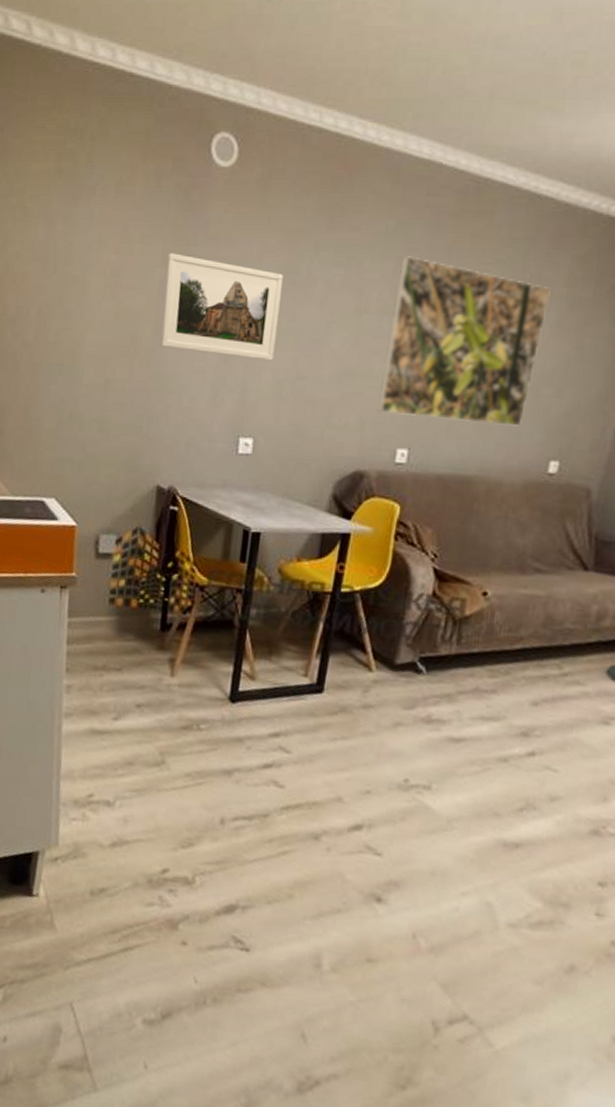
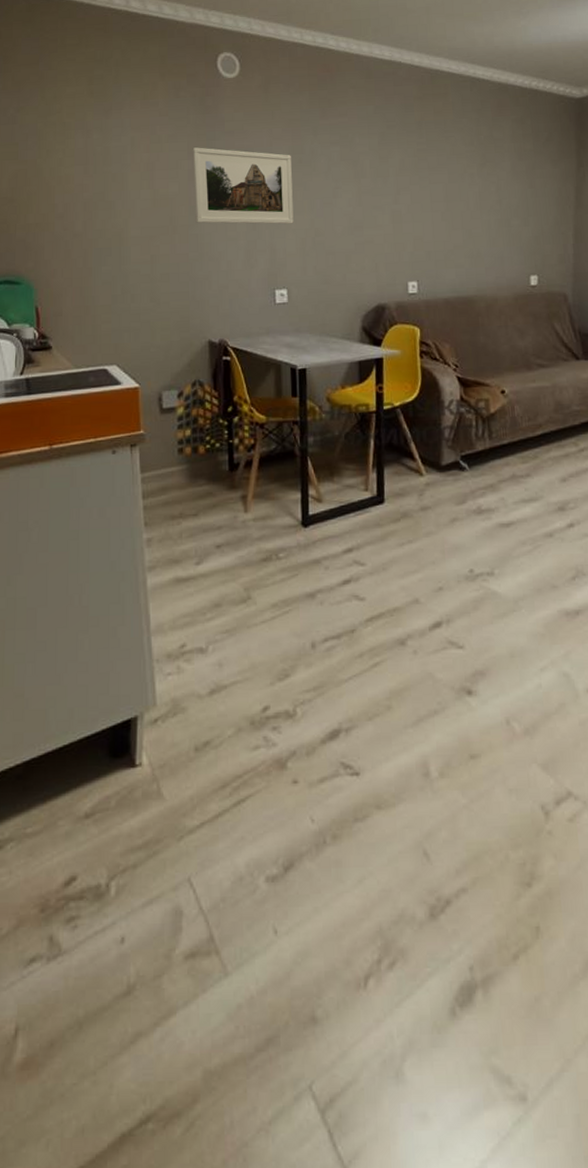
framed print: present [378,256,551,427] -> none [383,131,503,255]

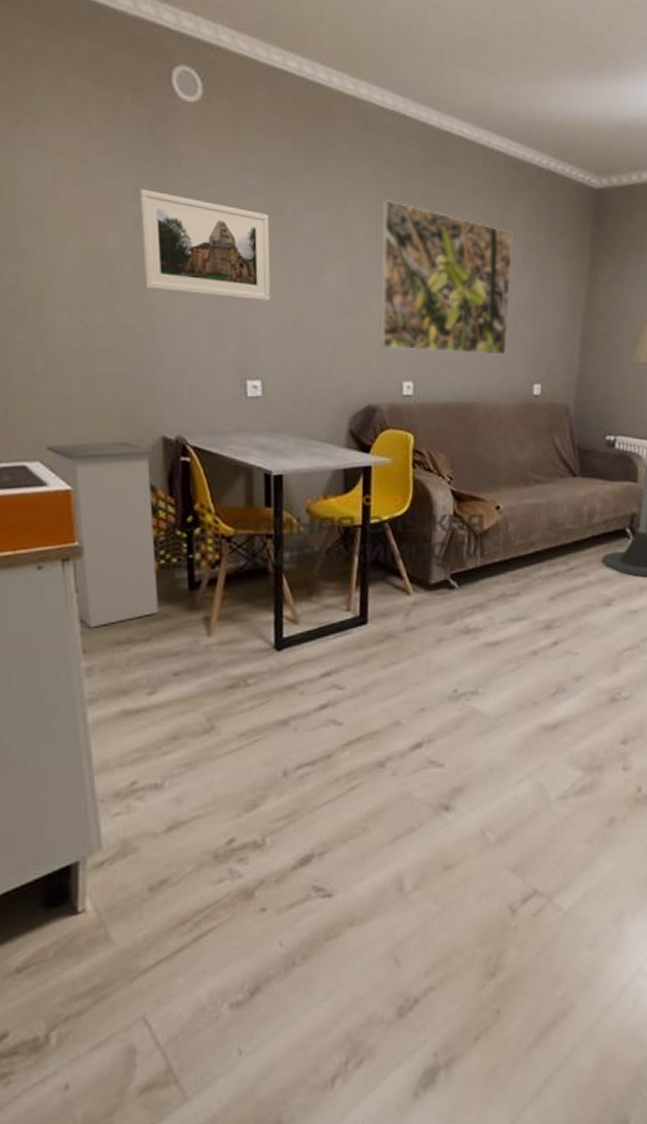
trash can: none [121,346,205,504] -> present [46,442,159,628]
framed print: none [383,131,503,255] -> present [379,200,513,355]

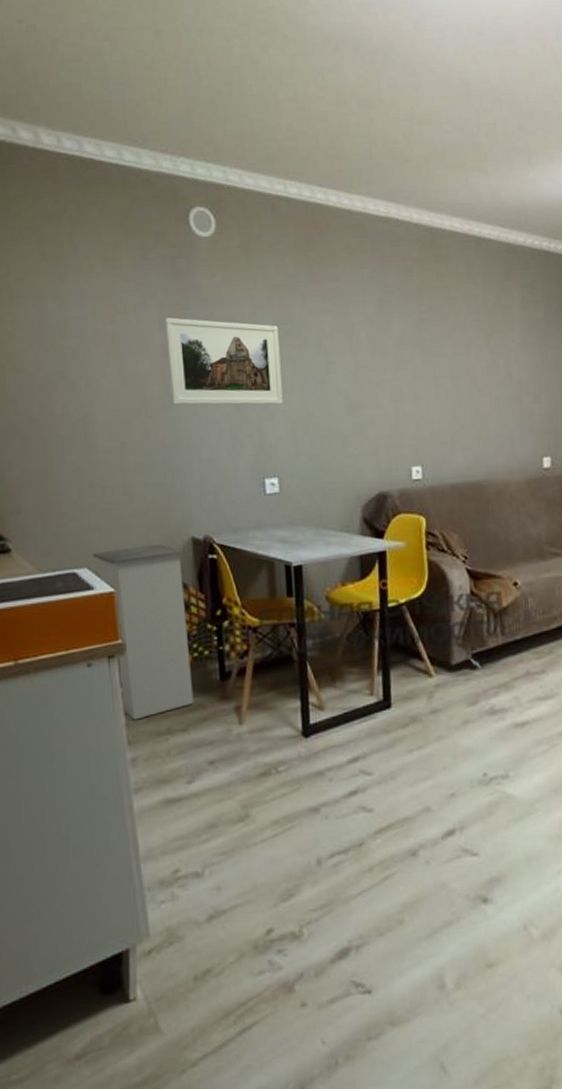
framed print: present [379,200,513,355] -> none [381,298,513,437]

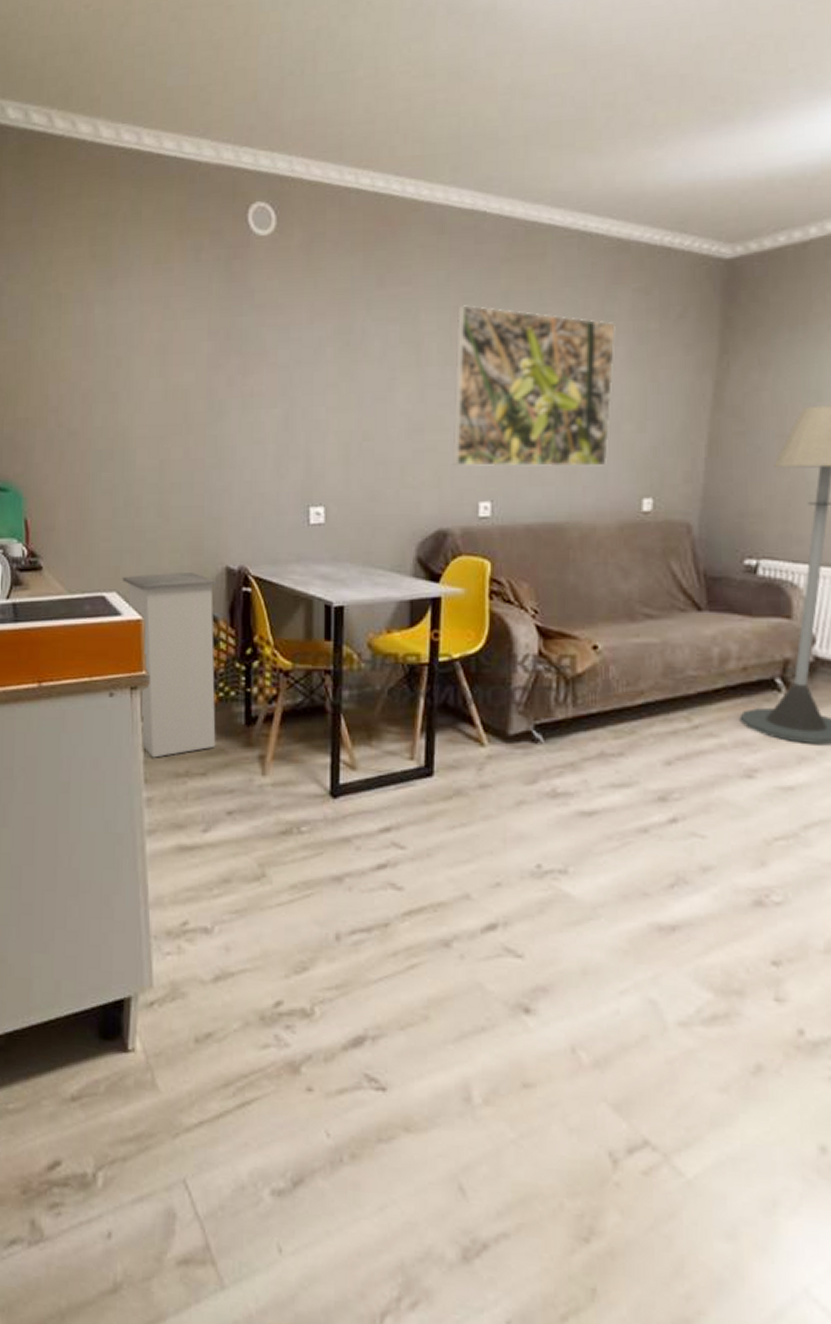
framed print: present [164,317,283,405] -> none [213,325,337,425]
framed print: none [381,298,513,437] -> present [452,305,616,467]

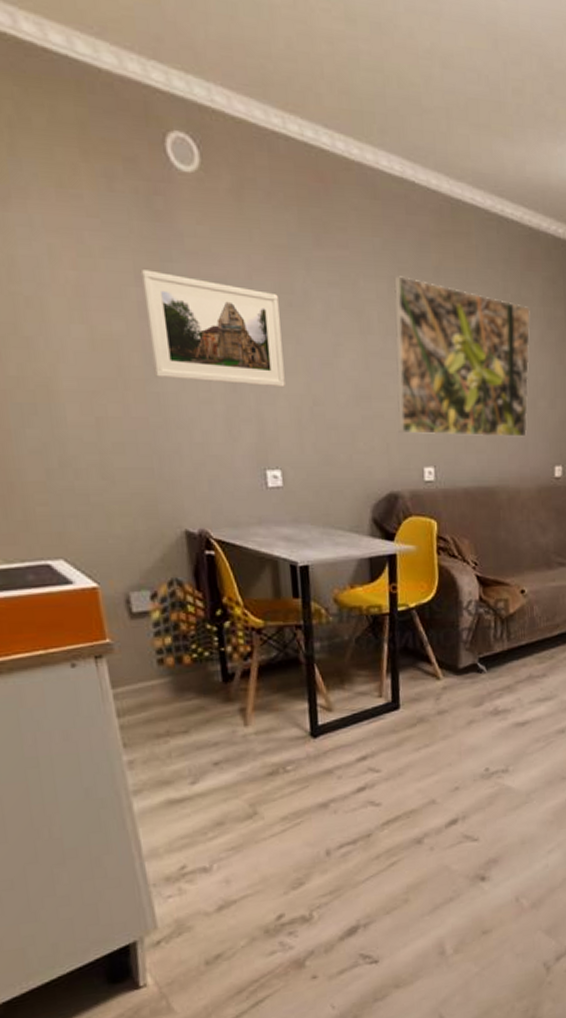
trash can: present [122,573,218,758] -> none [68,537,195,723]
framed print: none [213,325,337,425] -> present [140,269,285,388]

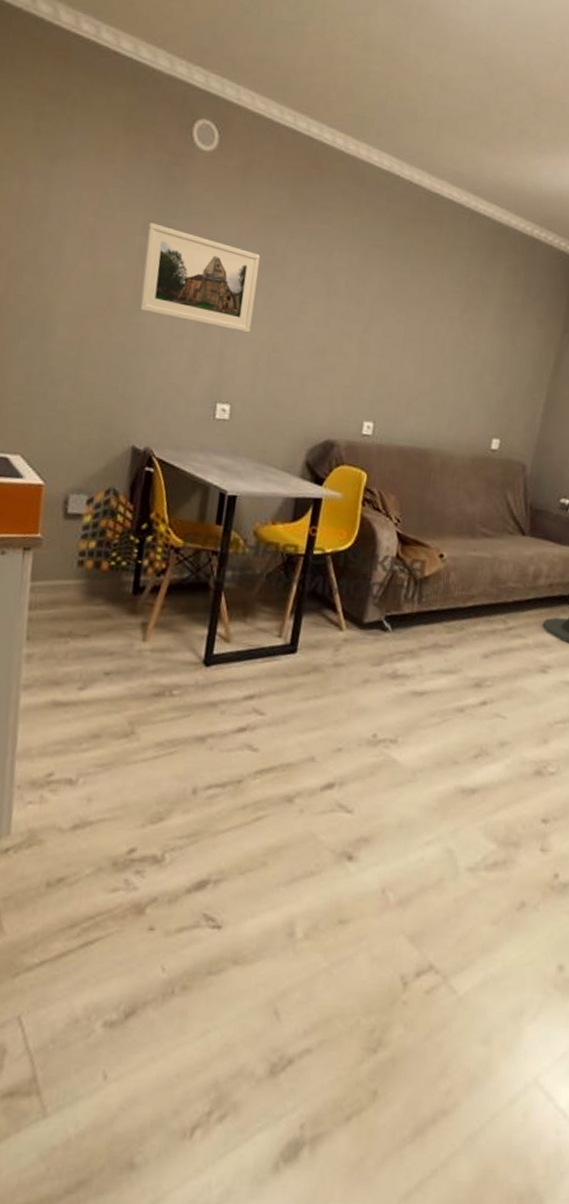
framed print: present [394,276,530,437] -> none [347,251,489,407]

